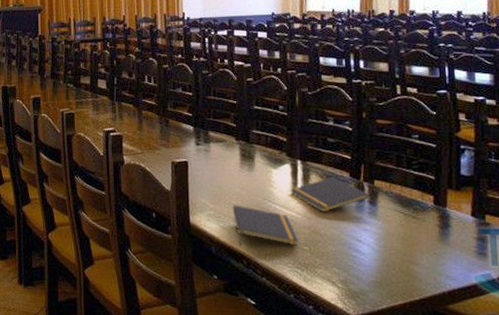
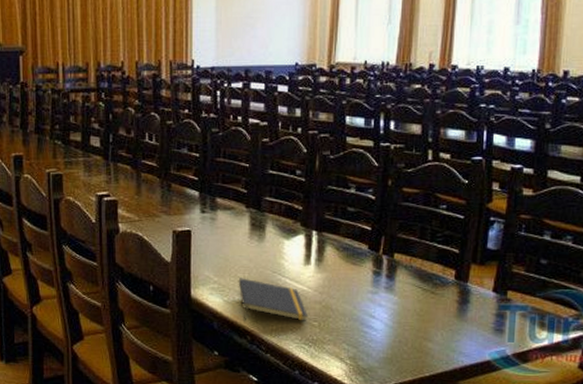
notepad: present [290,177,369,212] -> none [302,249,387,286]

